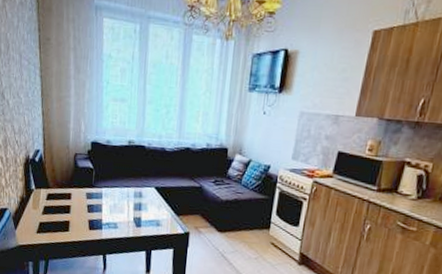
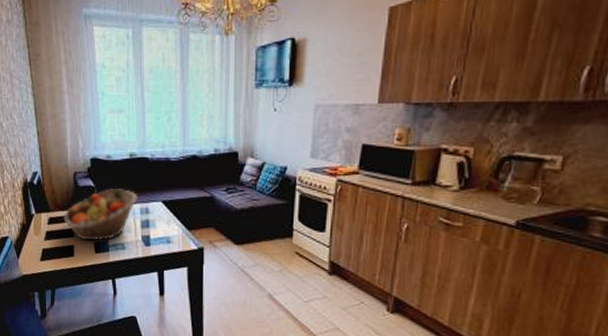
fruit basket: none [61,171,133,219] -> present [63,189,138,241]

